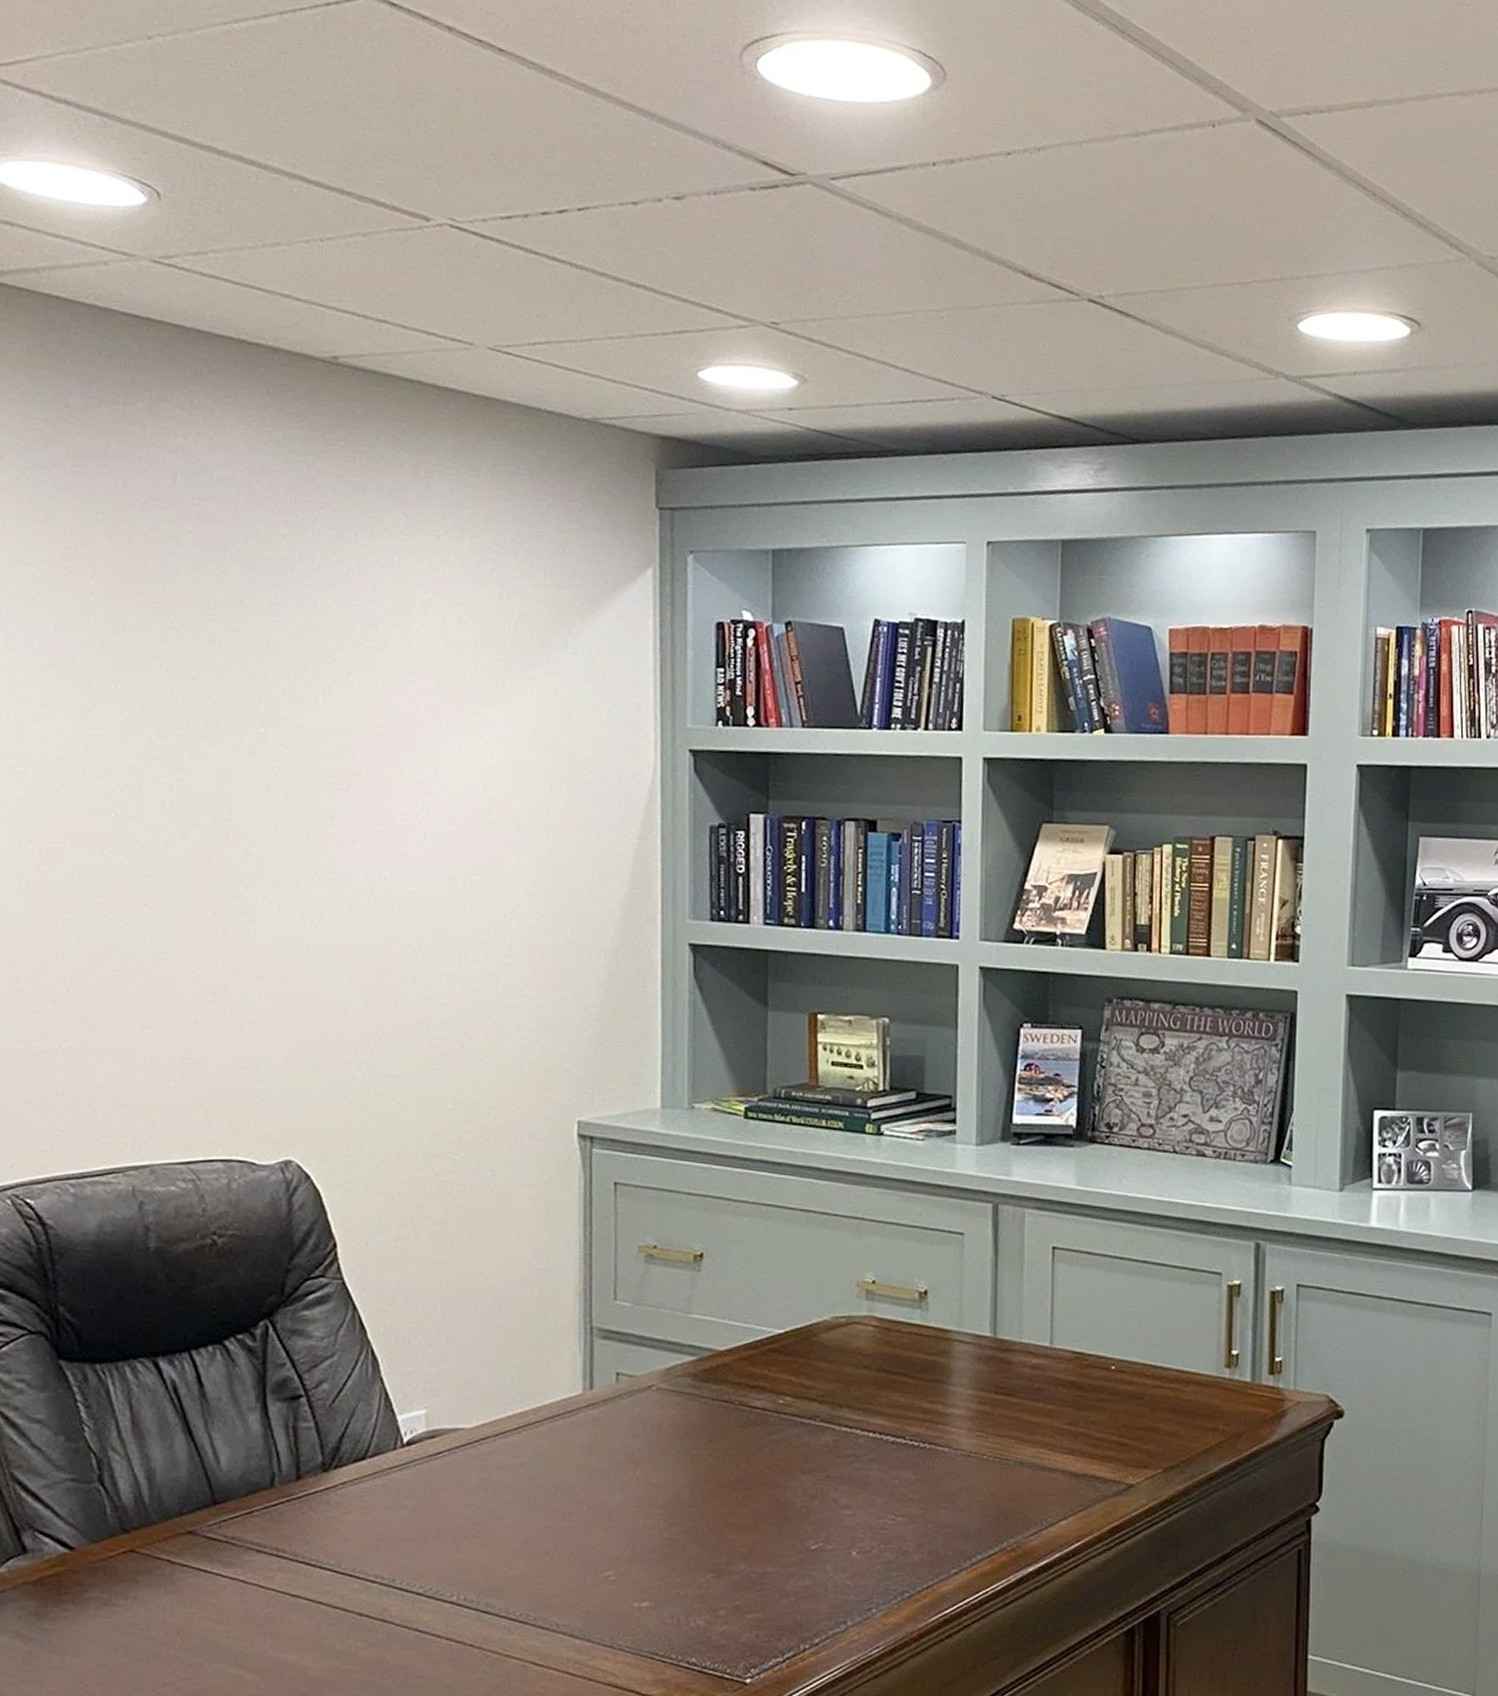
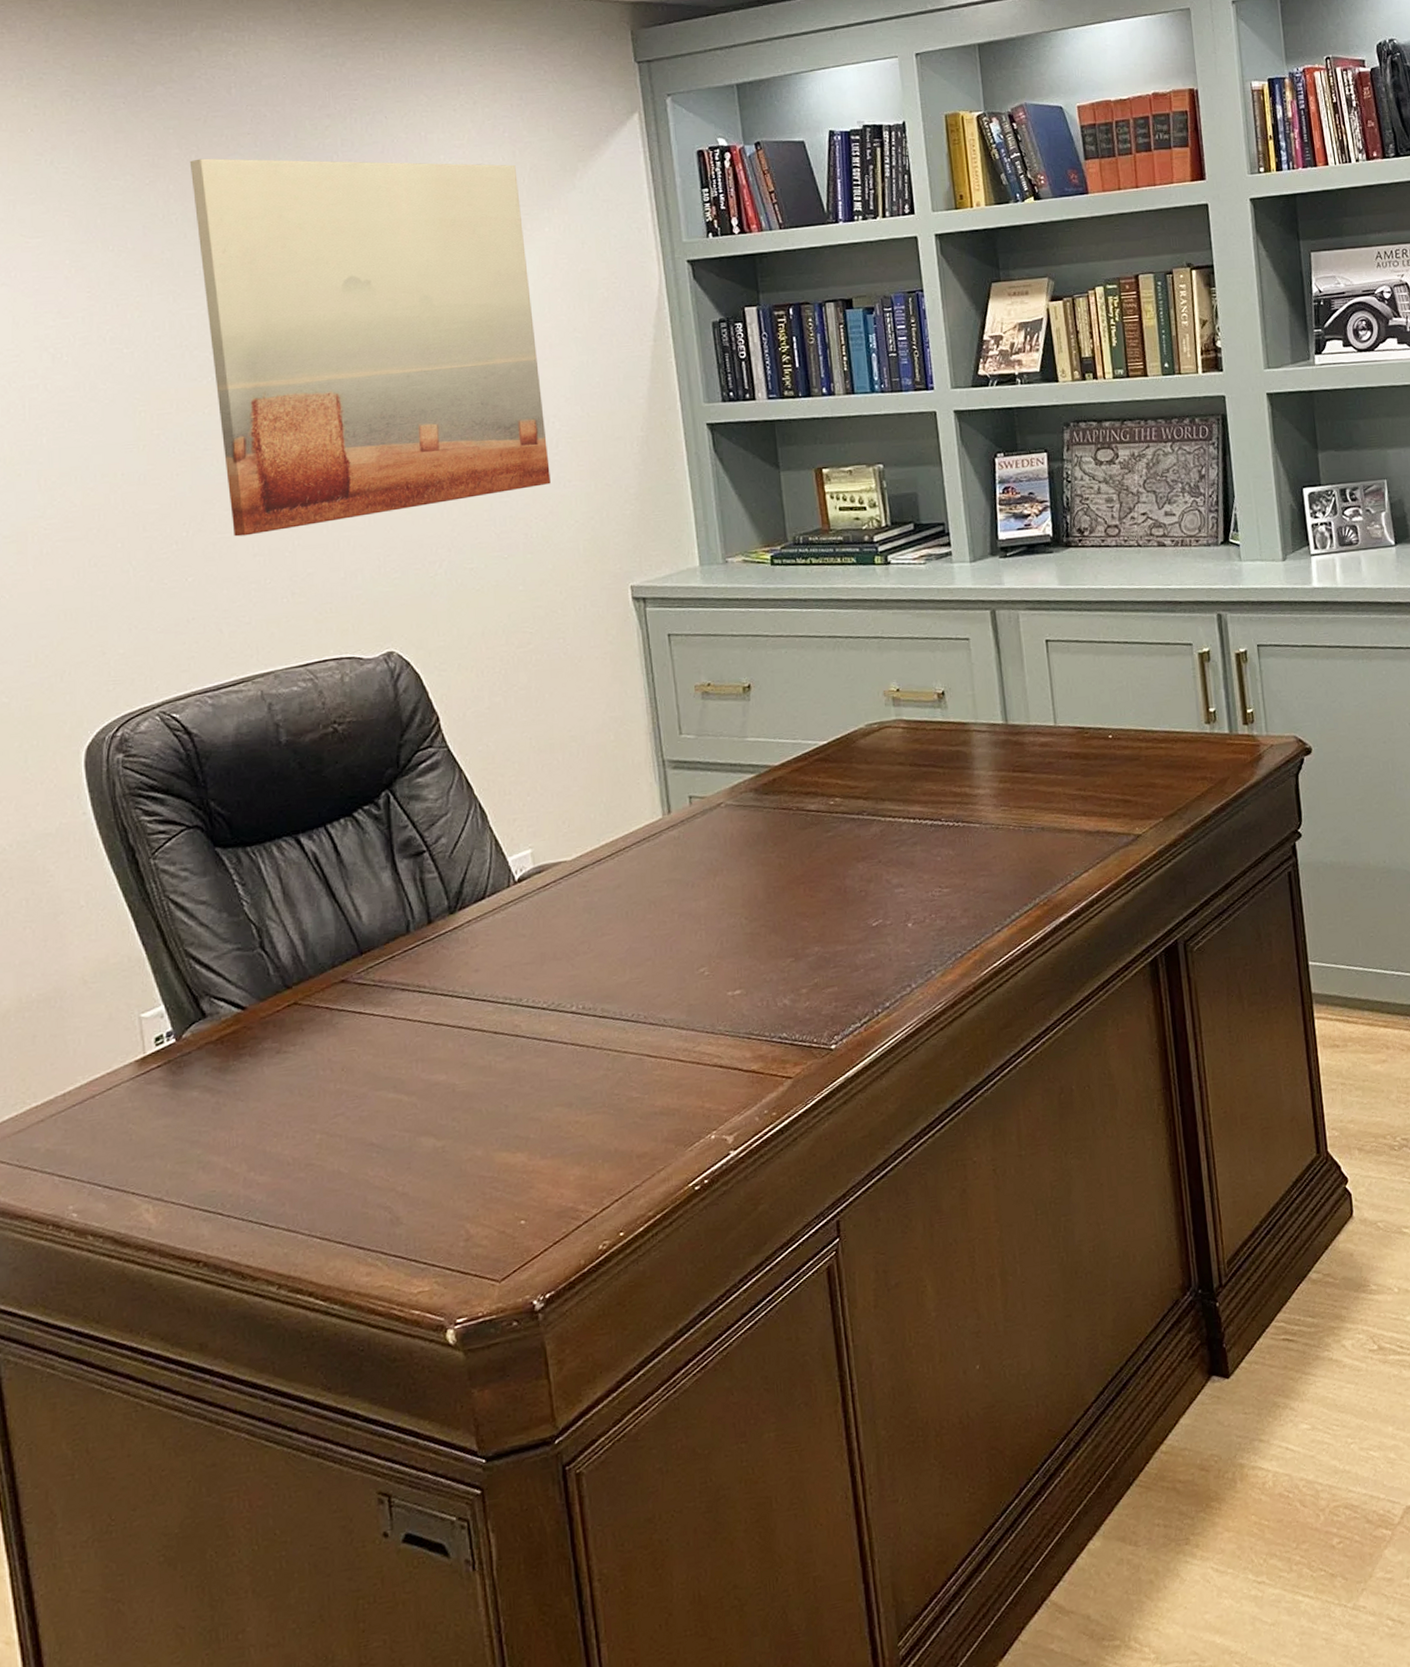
wall art: none [117,553,502,1004] -> present [189,158,551,537]

